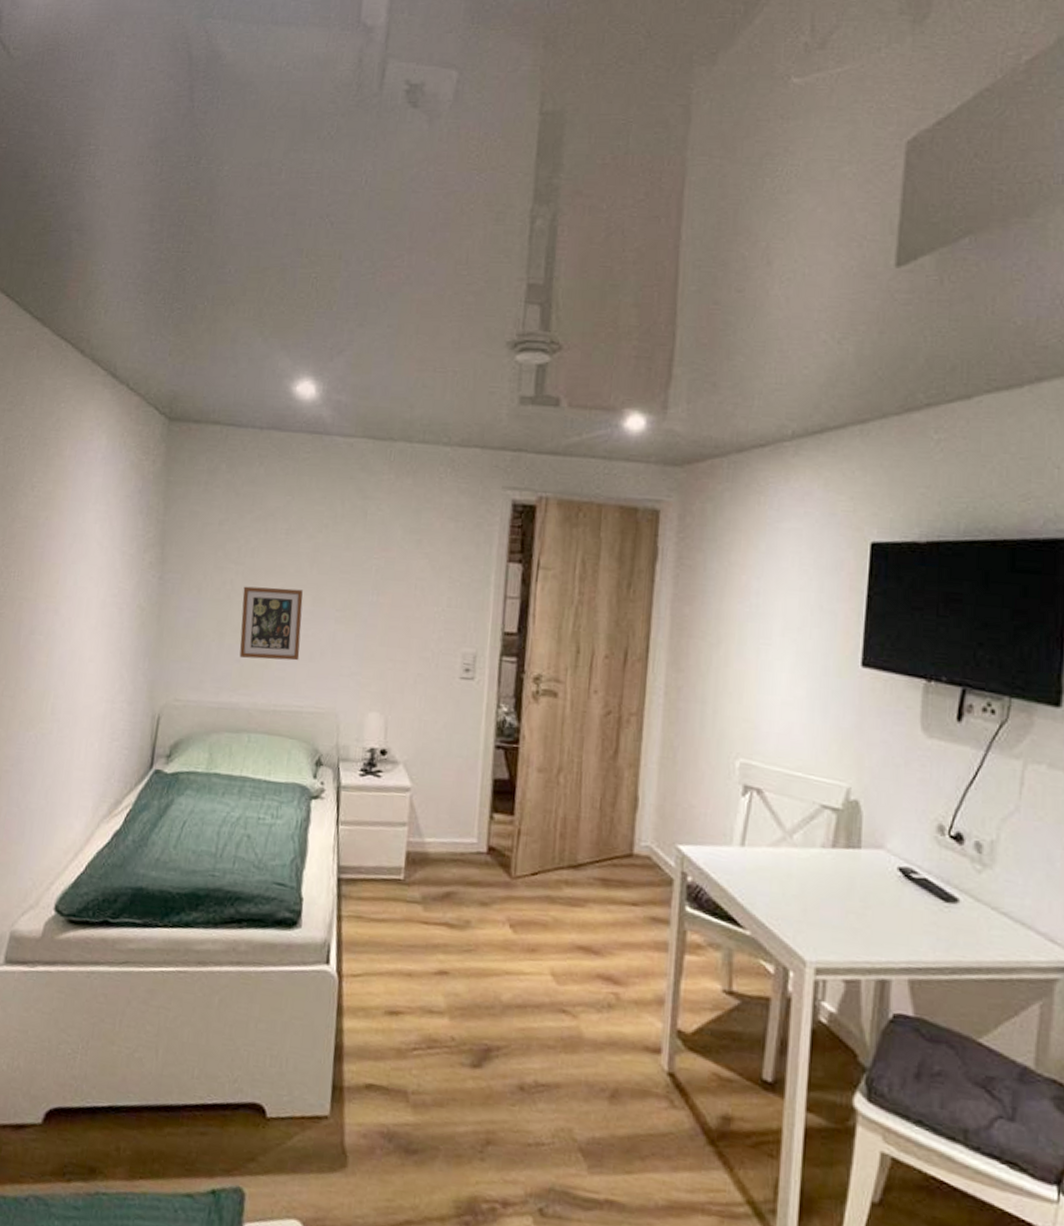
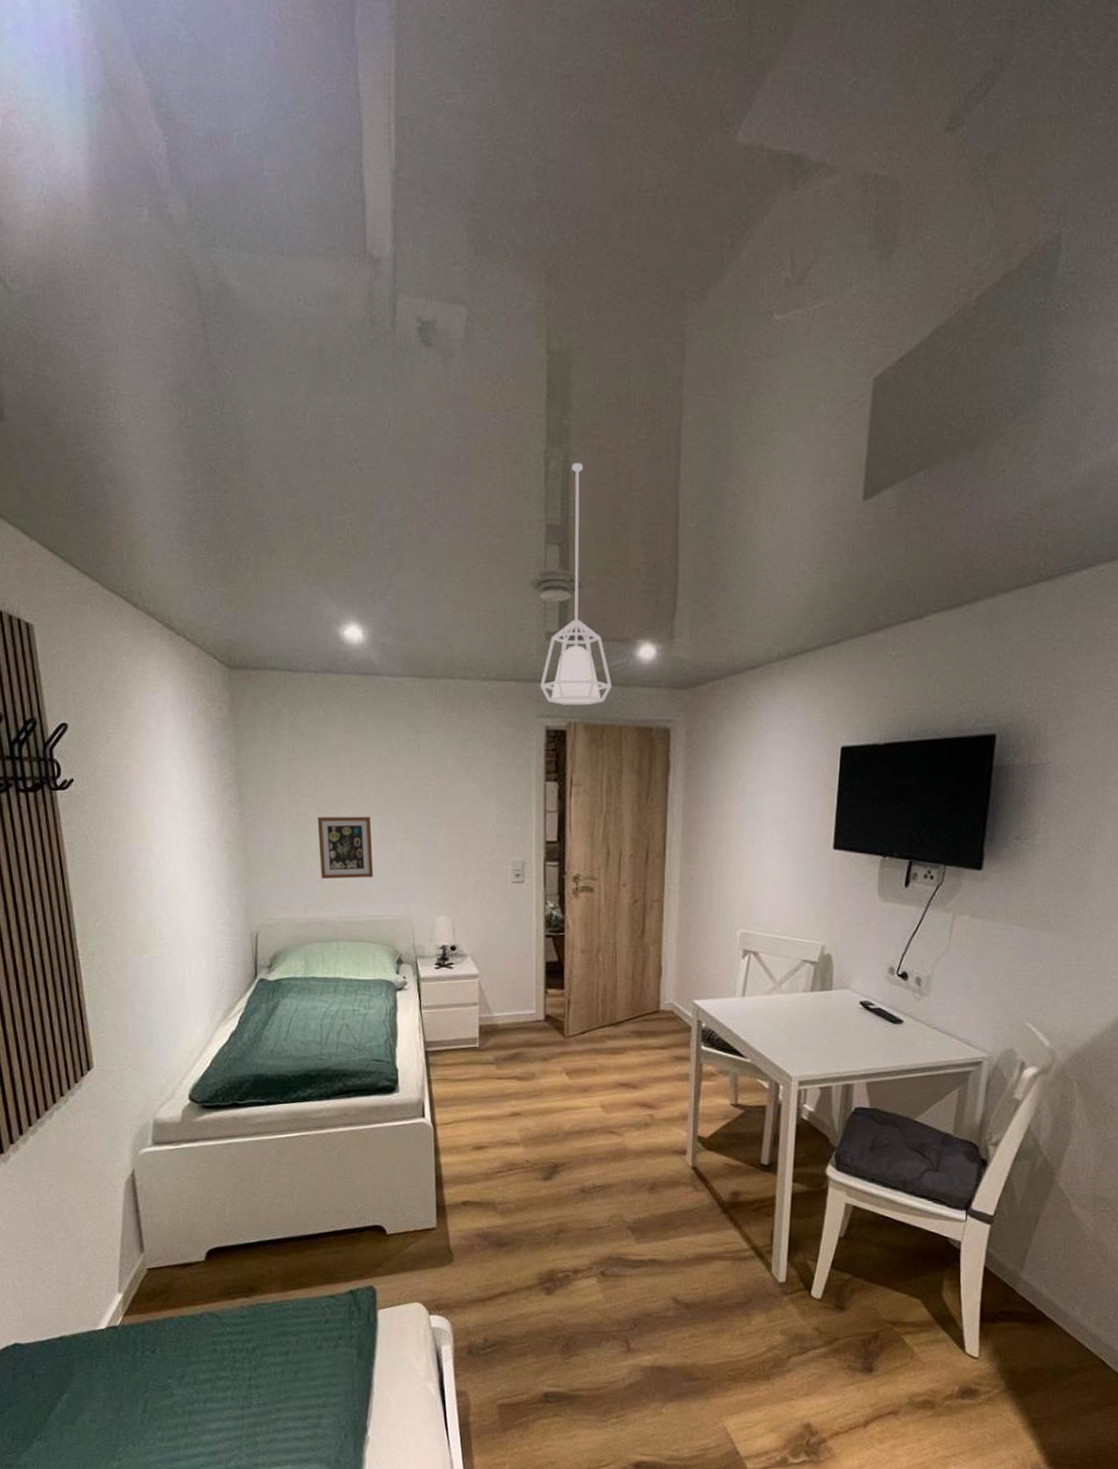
pendant lamp: none [509,222,592,479] -> present [540,463,612,705]

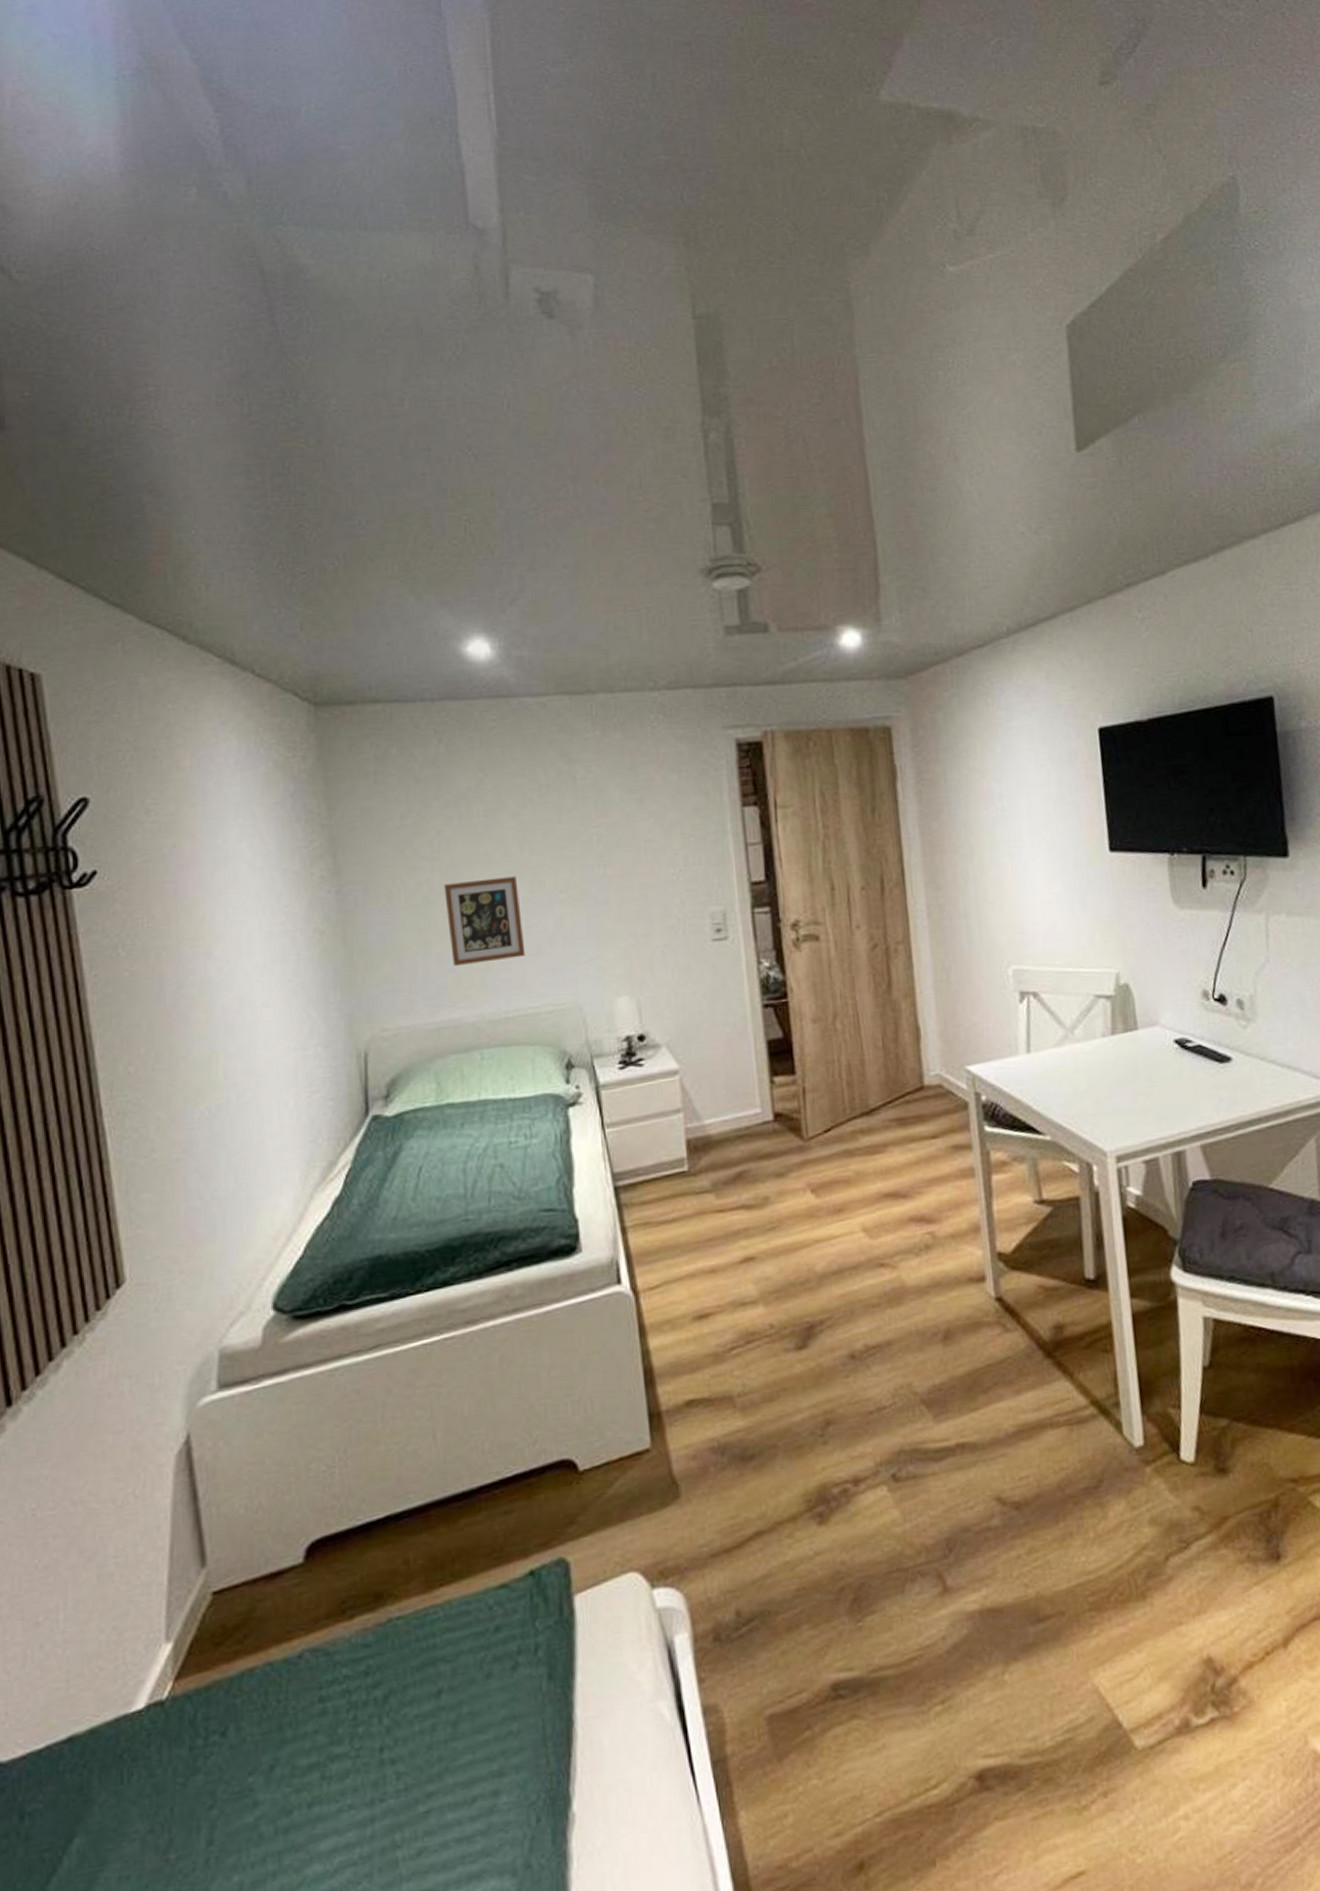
pendant lamp: present [540,463,612,705] -> none [723,433,813,711]

